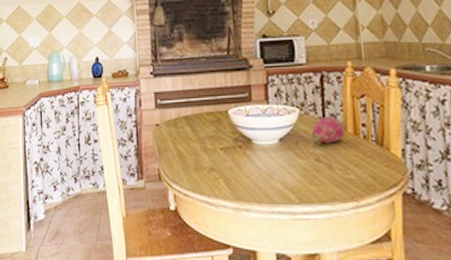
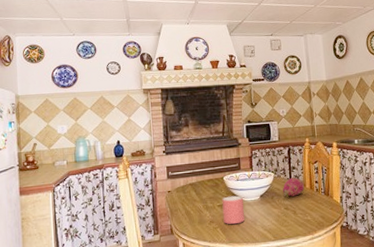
mug: none [226,136,257,176] -> present [222,195,244,225]

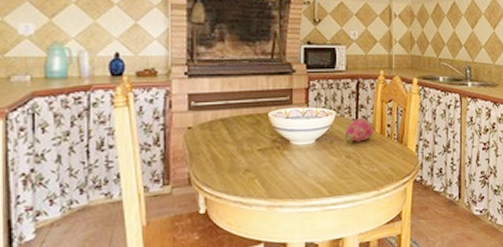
mug: present [222,195,244,225] -> none [264,137,292,175]

